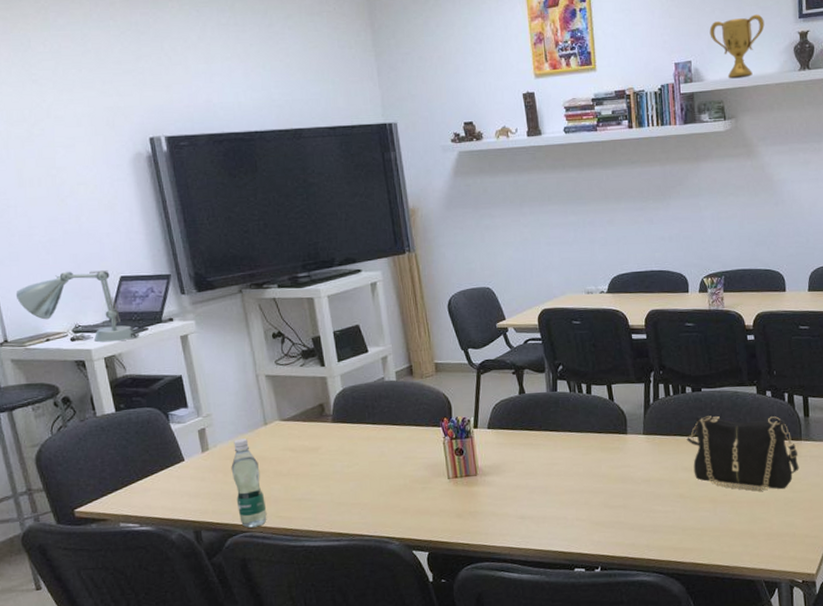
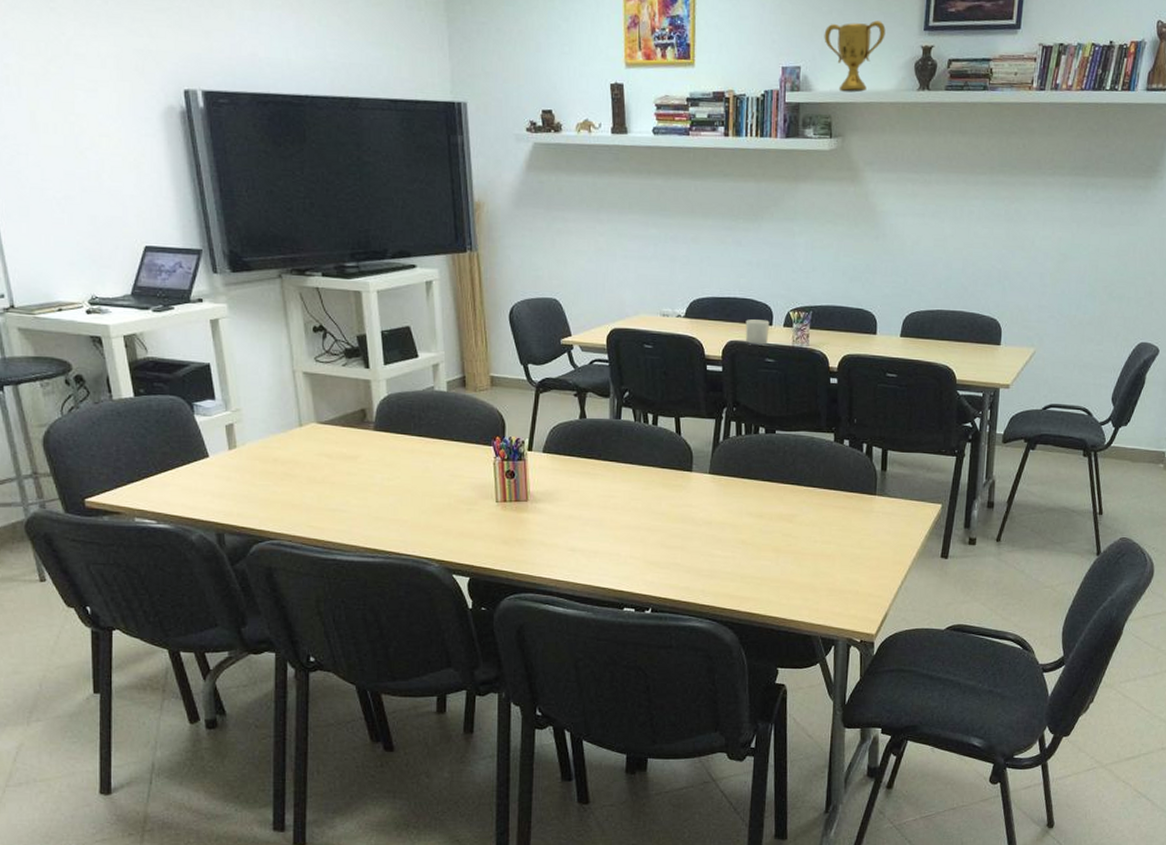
desk lamp: present [15,270,140,343] -> none [24,234,165,319]
bottle: present [231,438,267,528] -> none [260,438,297,535]
mug: none [664,288,687,313] -> present [745,319,770,346]
handbag: present [687,415,799,491] -> none [755,459,871,544]

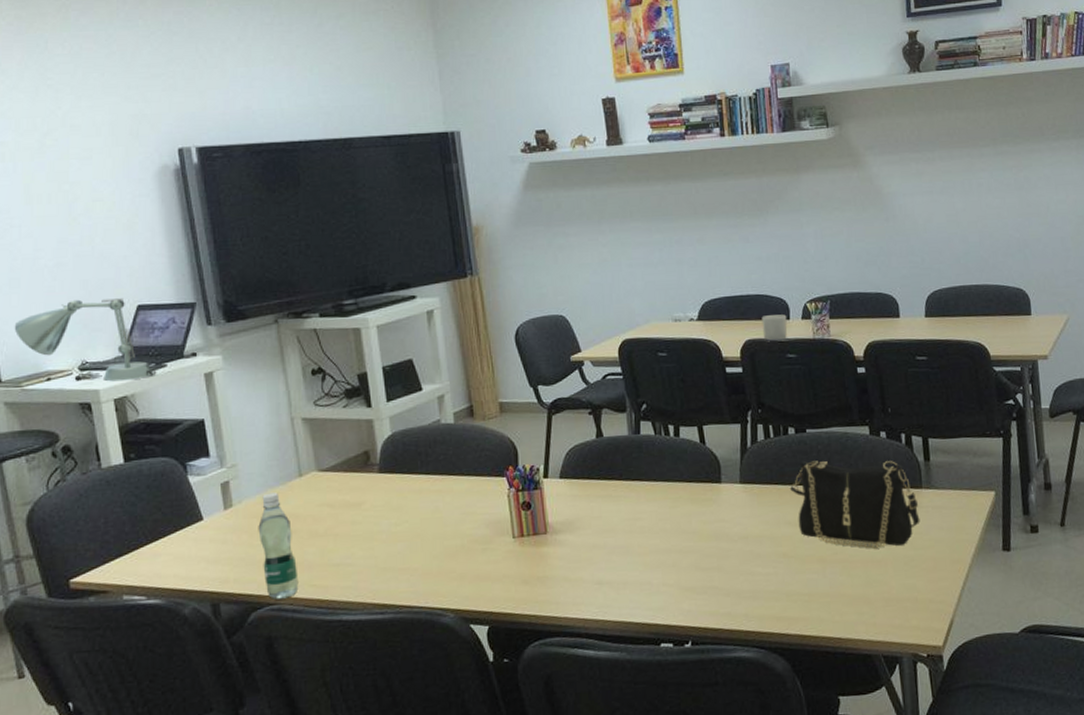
desk lamp: none [24,234,165,319] -> present [14,298,157,382]
bottle: none [260,438,297,535] -> present [258,492,299,599]
handbag: none [755,459,871,544] -> present [790,460,920,549]
award: present [824,20,886,93] -> none [809,13,870,83]

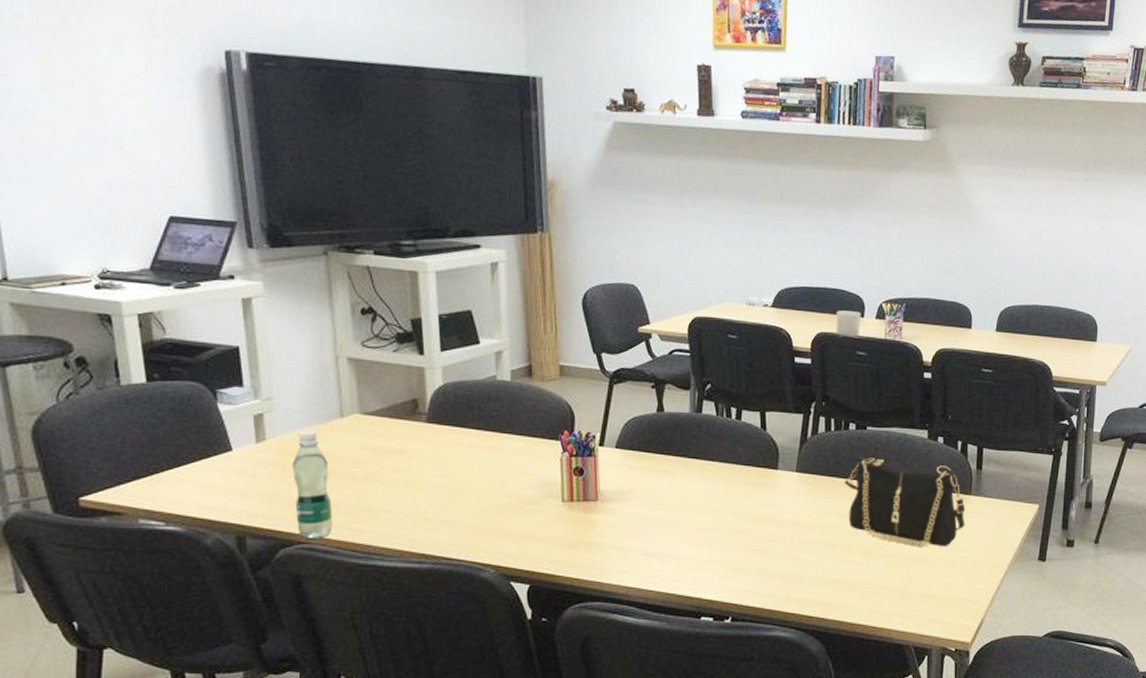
desk lamp: present [14,298,157,382] -> none [24,201,188,296]

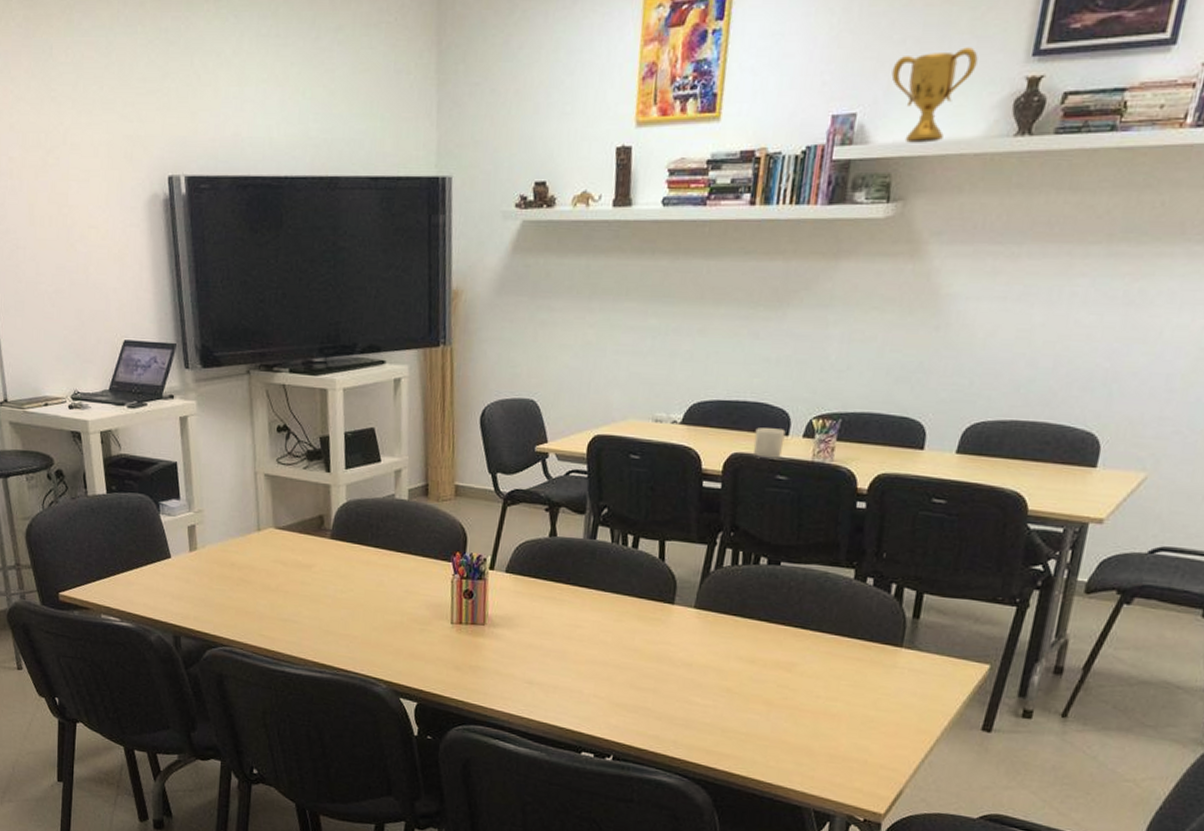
bottle: present [292,430,333,539] -> none [217,542,250,643]
handbag: present [845,456,966,547] -> none [749,595,894,703]
award: none [918,15,980,85] -> present [891,47,978,143]

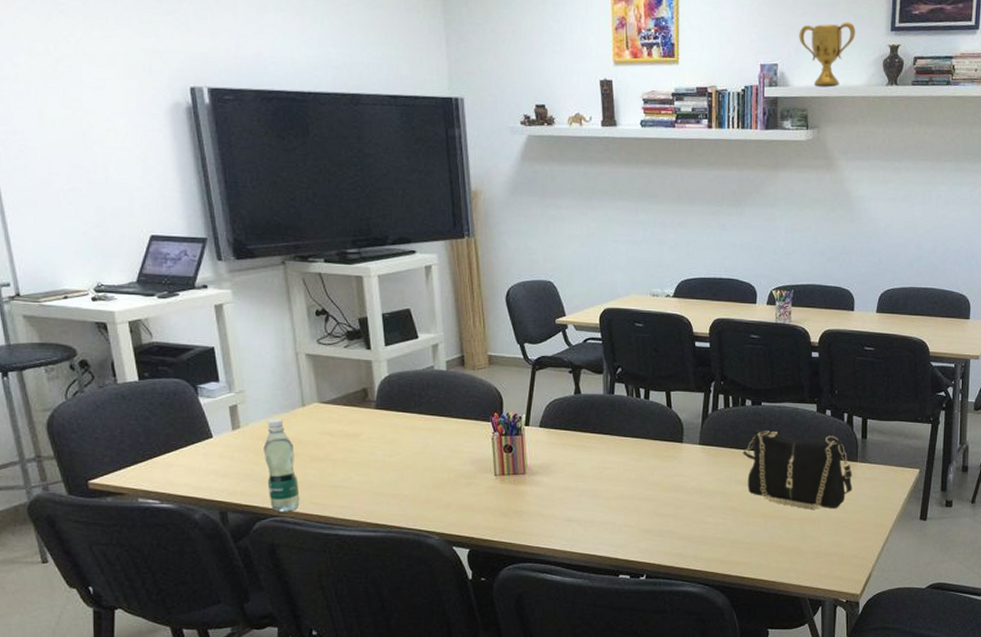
bottle: none [217,542,250,643] -> present [263,418,300,512]
handbag: none [749,595,894,703] -> present [743,429,853,509]
mug: present [753,427,786,460] -> none [731,298,754,323]

